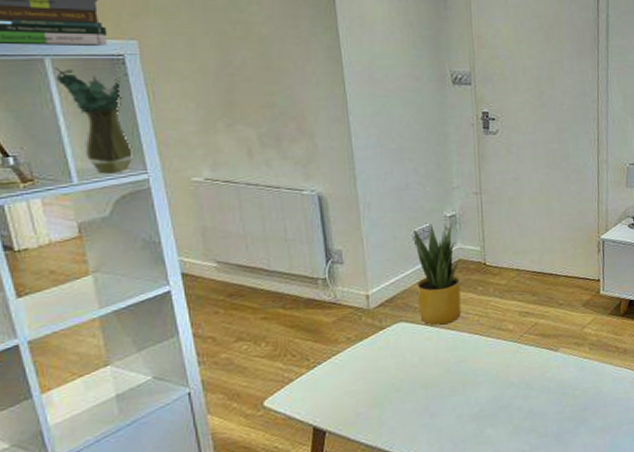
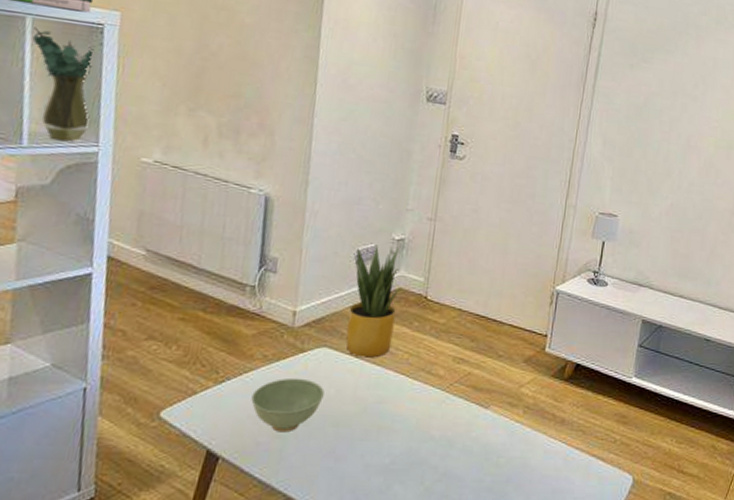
bowl: none [344,352,409,402] -> present [251,377,324,433]

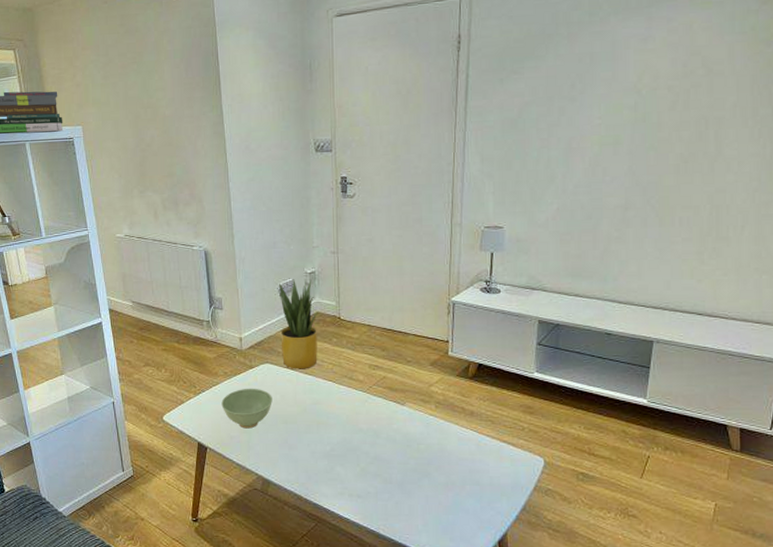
vase: present [32,27,95,141] -> none [32,149,78,229]

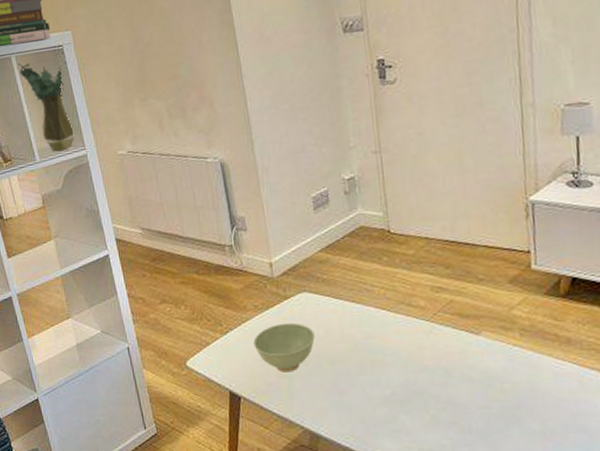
vase: none [32,149,78,229] -> present [19,63,75,151]
planter: present [277,279,319,369] -> none [310,187,366,298]

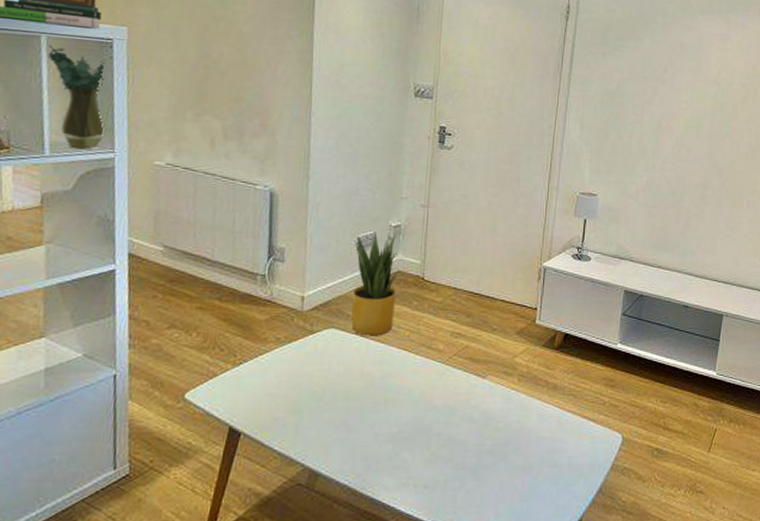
bowl: present [253,322,315,373] -> none [267,357,334,408]
planter: none [310,187,366,298] -> present [351,232,401,336]

